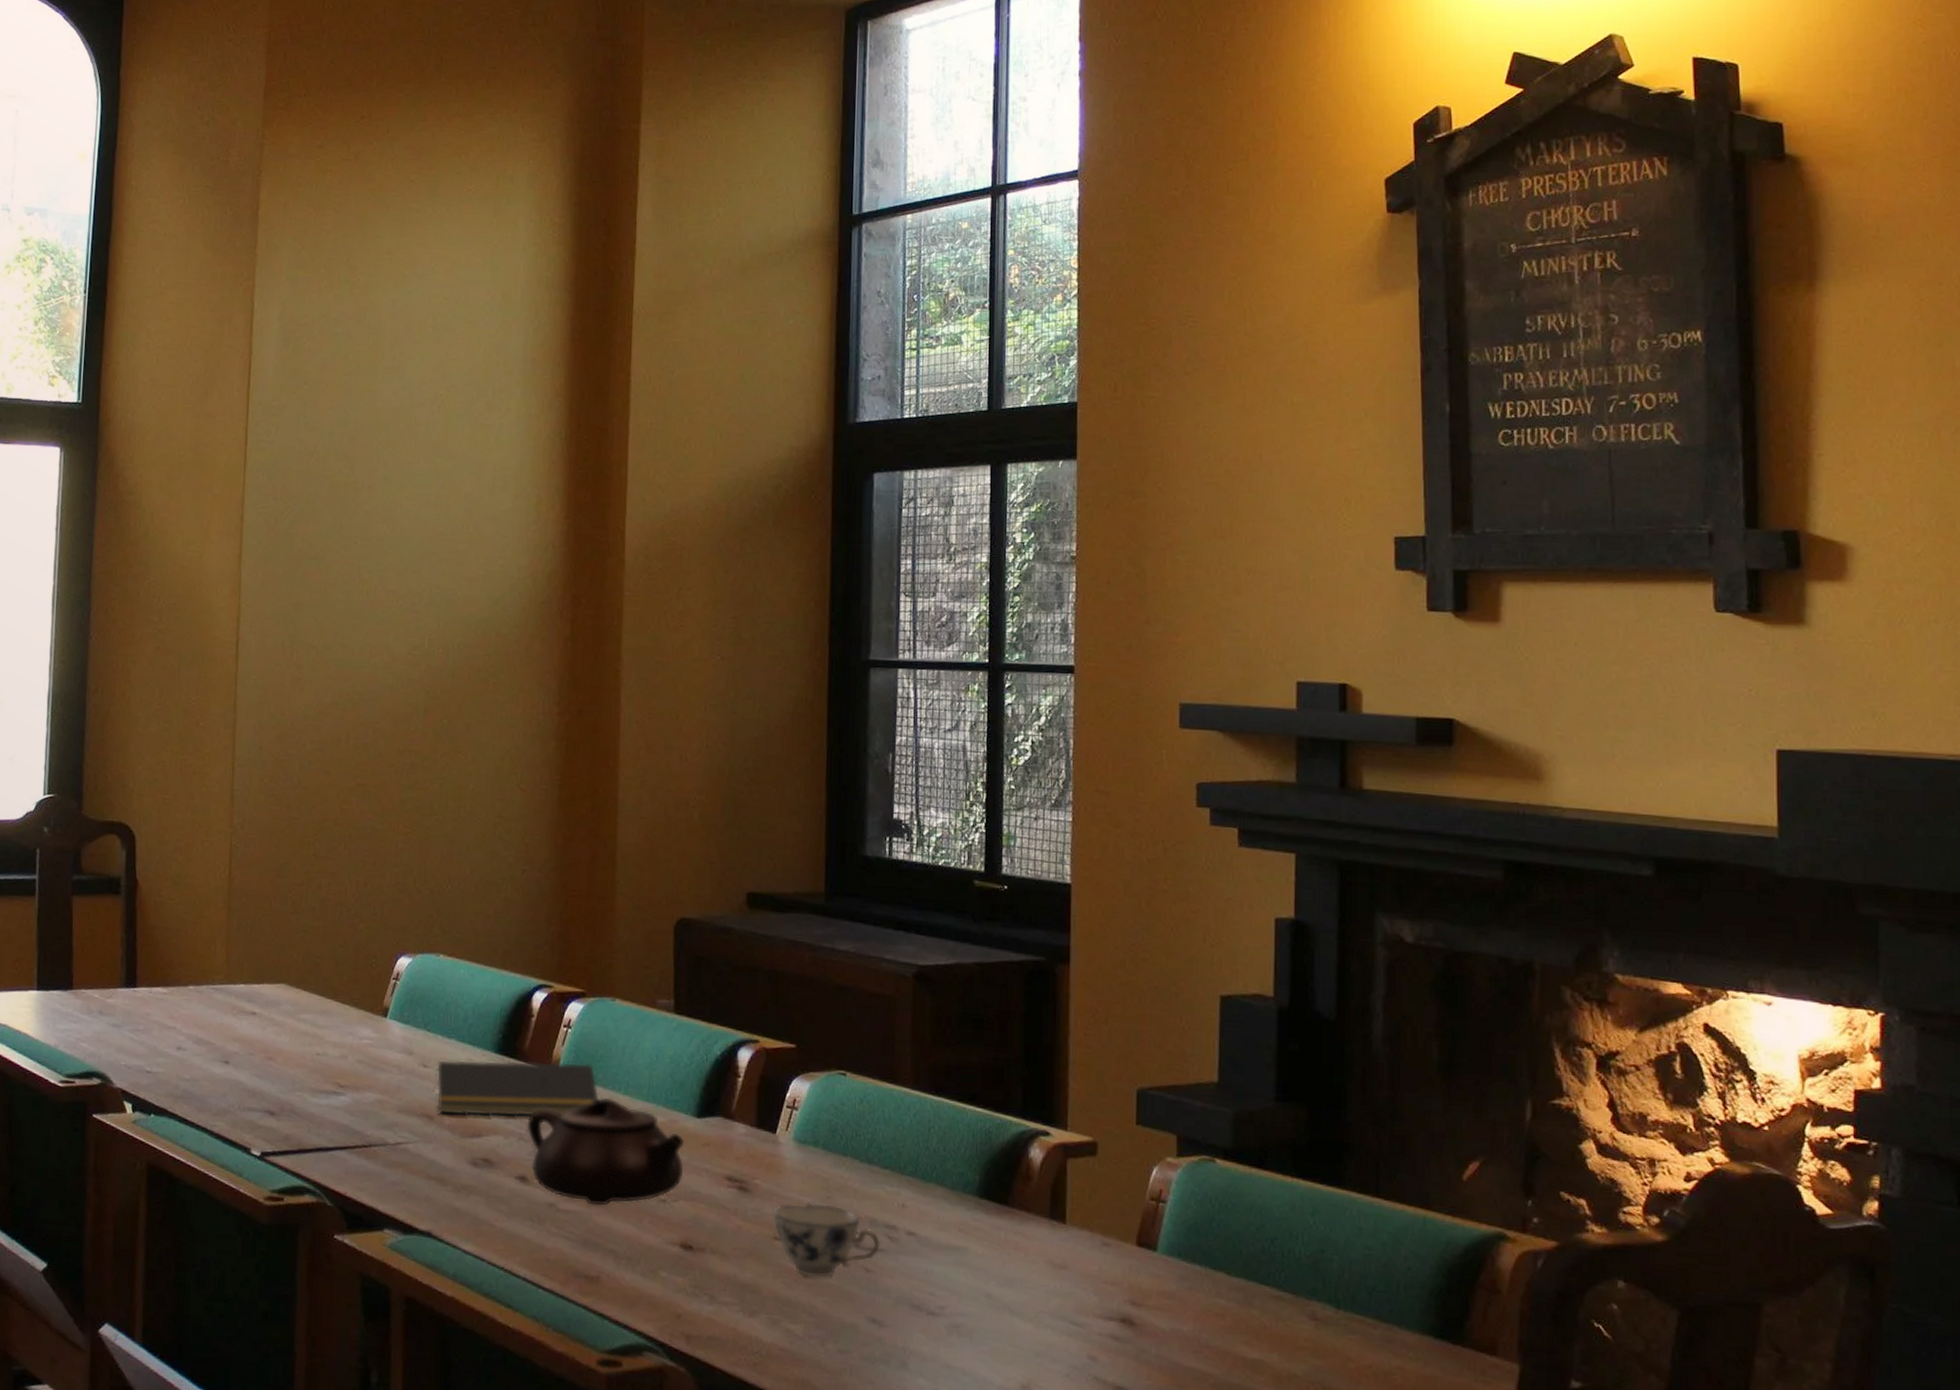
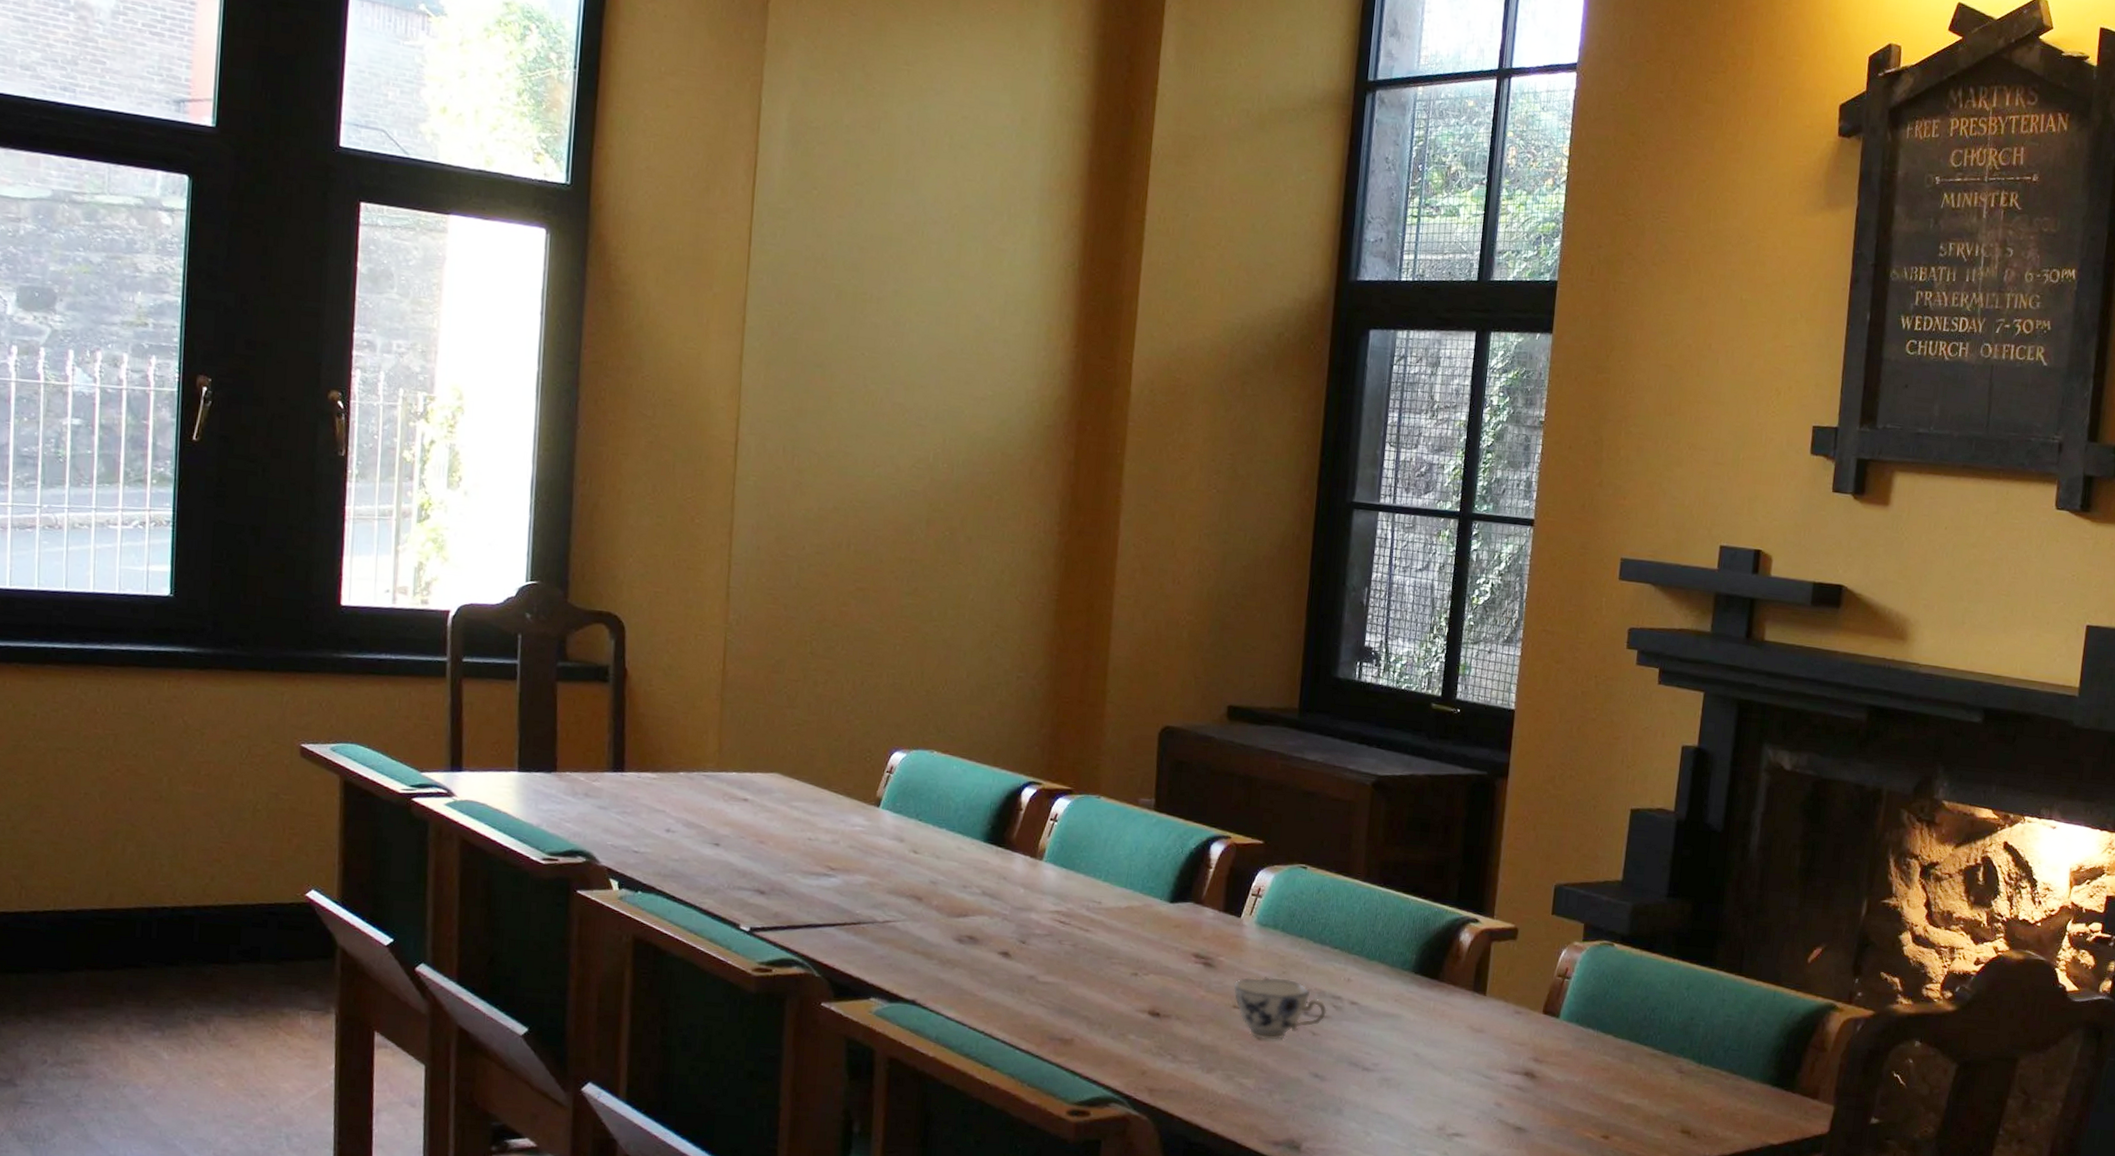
notepad: present [433,1059,599,1117] -> none [922,846,1081,900]
teapot: present [527,1096,685,1206] -> none [1011,883,1158,979]

